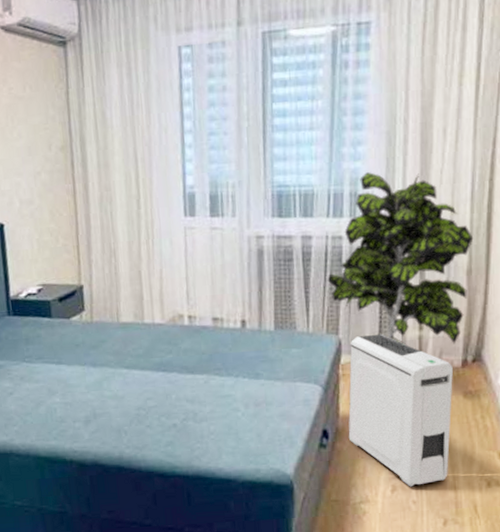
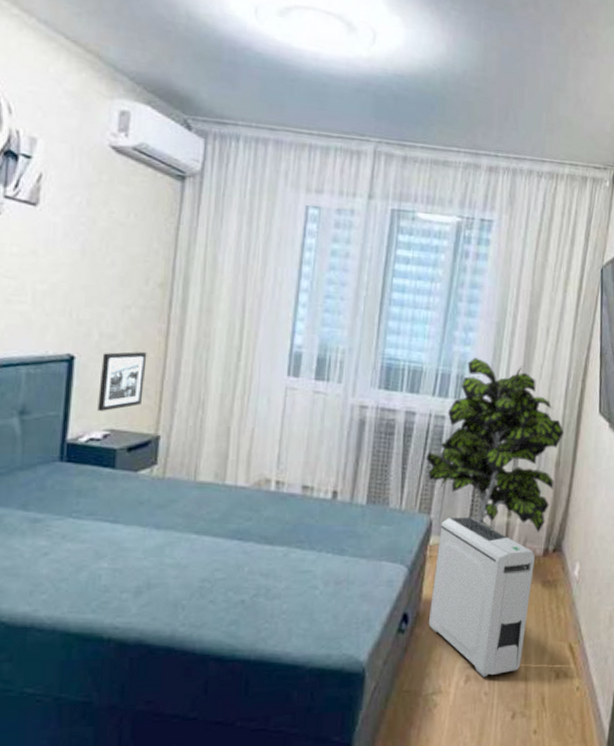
picture frame: none [25,212,64,269] -> present [97,351,147,411]

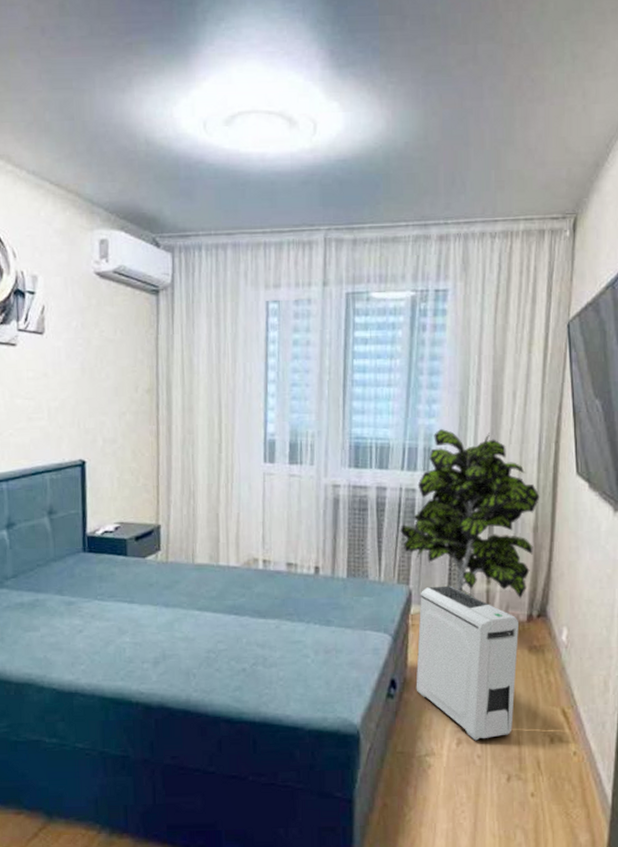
picture frame: present [97,351,147,411] -> none [107,452,143,507]

